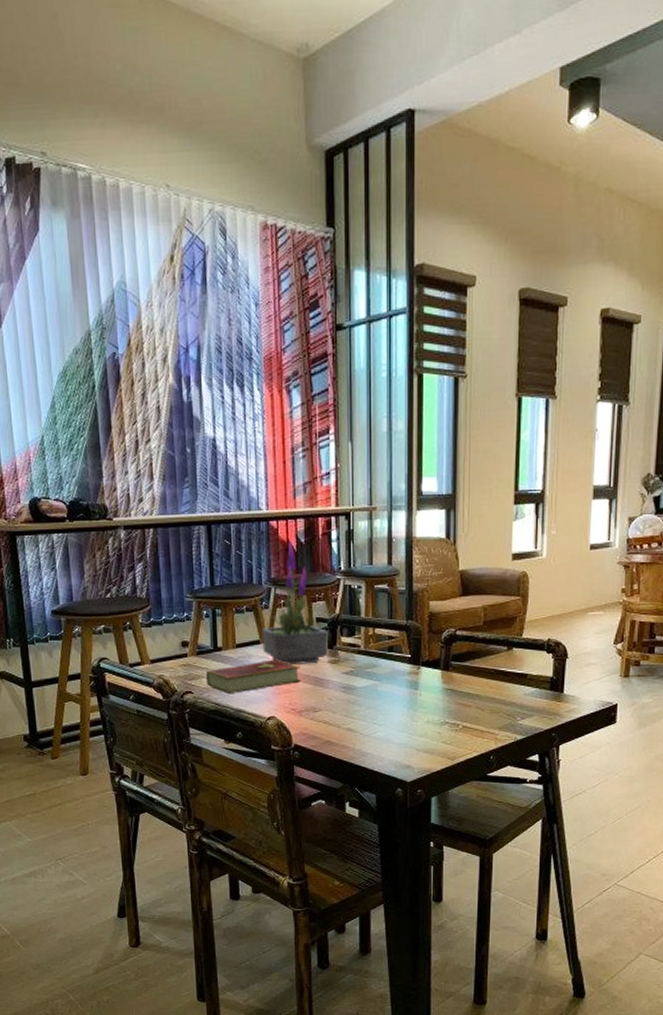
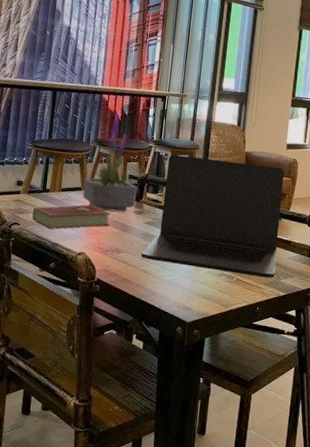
laptop: none [343,584,512,721] -> present [141,154,285,279]

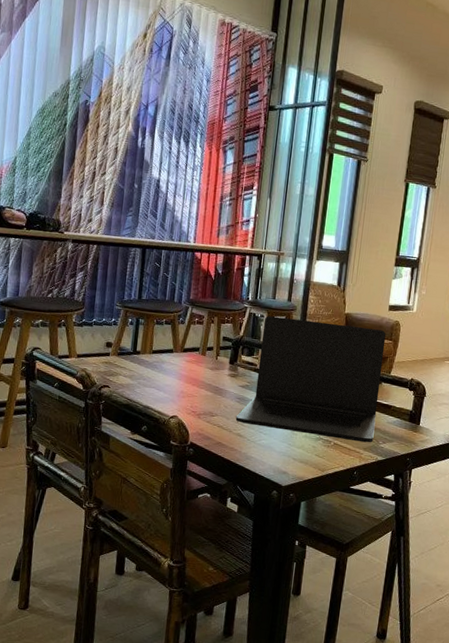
hardcover book: present [32,205,111,230] -> none [122,367,204,393]
potted plant: present [82,110,137,212] -> none [174,269,231,375]

